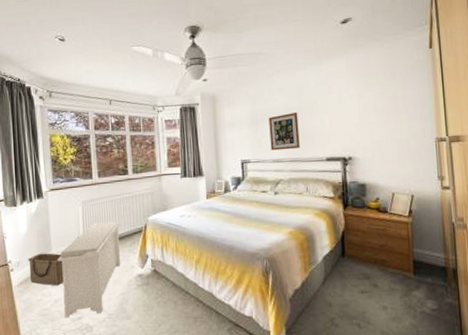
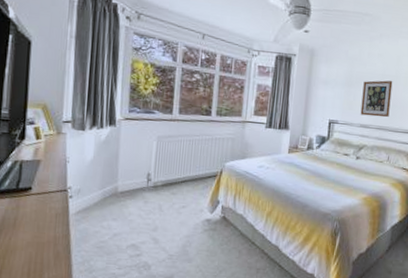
basket: present [27,253,64,286] -> none [89,183,128,220]
bench: present [57,221,121,318] -> none [122,160,195,254]

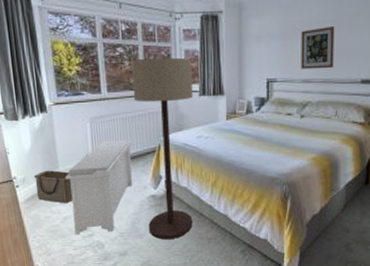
basket: none [89,183,128,220] -> present [33,170,73,204]
bench: none [122,160,195,254] -> present [65,140,133,235]
floor lamp: none [198,86,263,267] -> present [131,57,193,240]

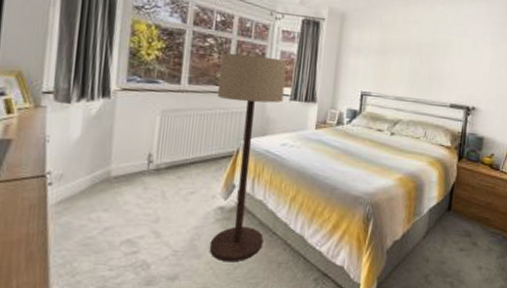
basket: present [33,170,73,204] -> none [74,167,124,210]
bench: present [65,140,133,235] -> none [114,138,207,251]
wall art: present [300,25,335,69] -> none [395,49,430,90]

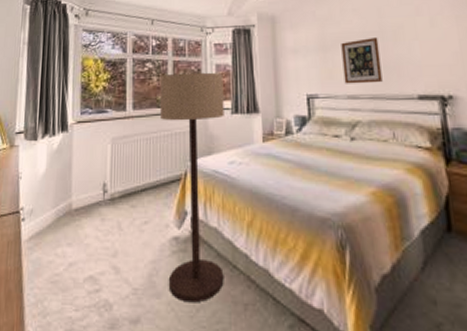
wall art: none [395,49,430,90] -> present [341,36,383,84]

